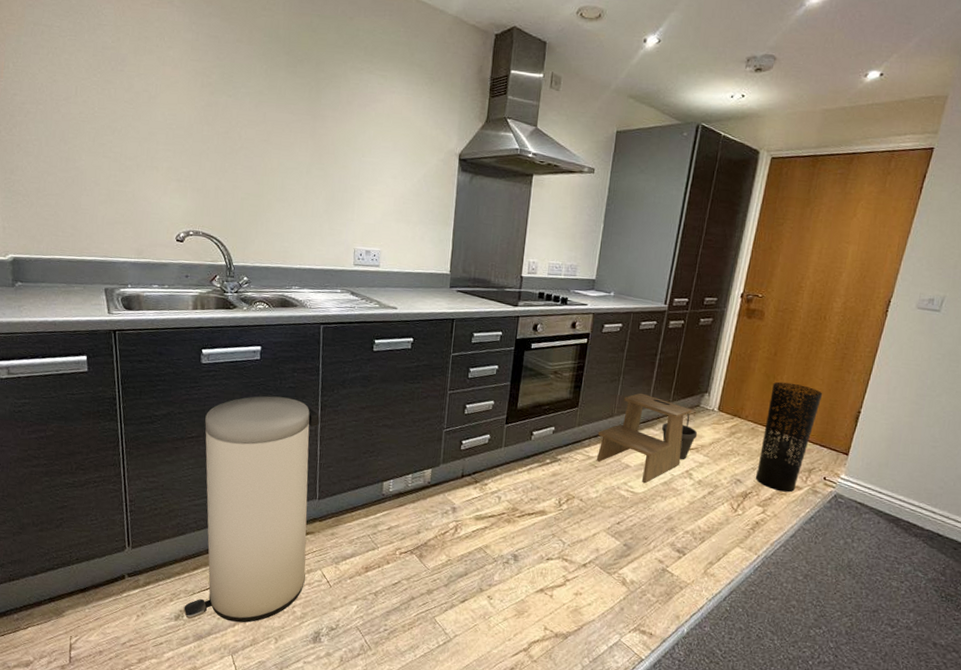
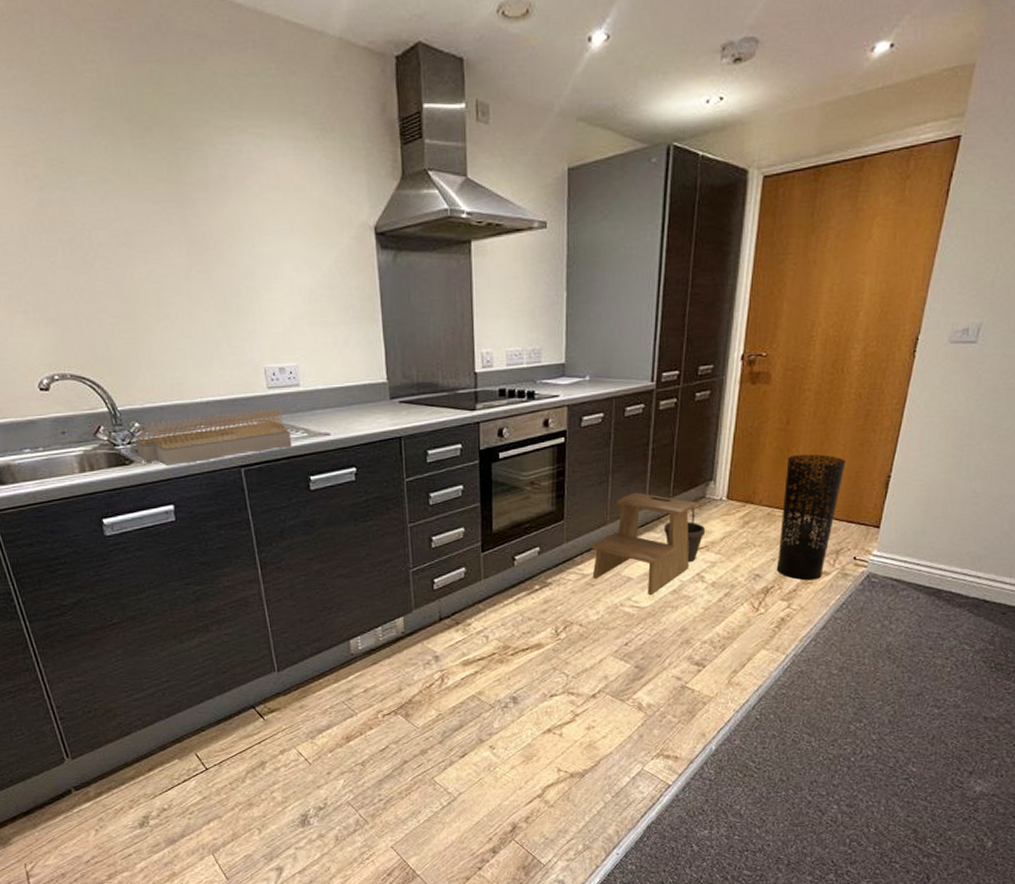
pedal bin: present [184,396,320,623] -> none [124,561,280,824]
dish rack: none [240,277,366,316] -> present [134,406,292,467]

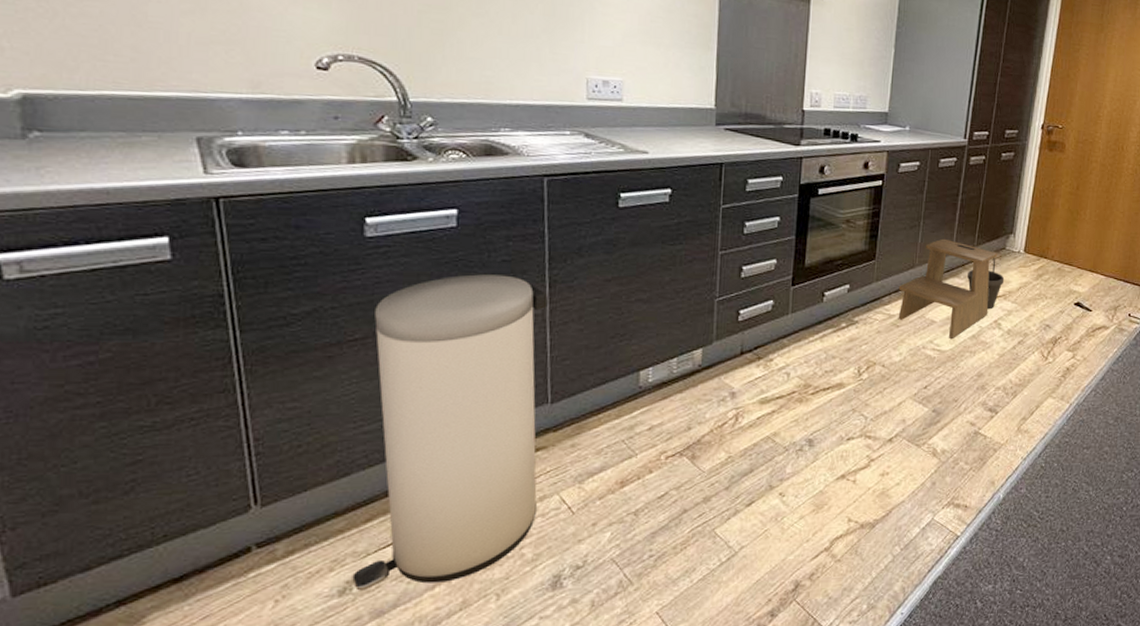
pedal bin: none [124,561,280,824] -> present [352,274,548,591]
dish rack: present [134,406,292,467] -> none [422,117,606,168]
umbrella stand: present [777,454,846,581] -> none [1065,217,1124,333]

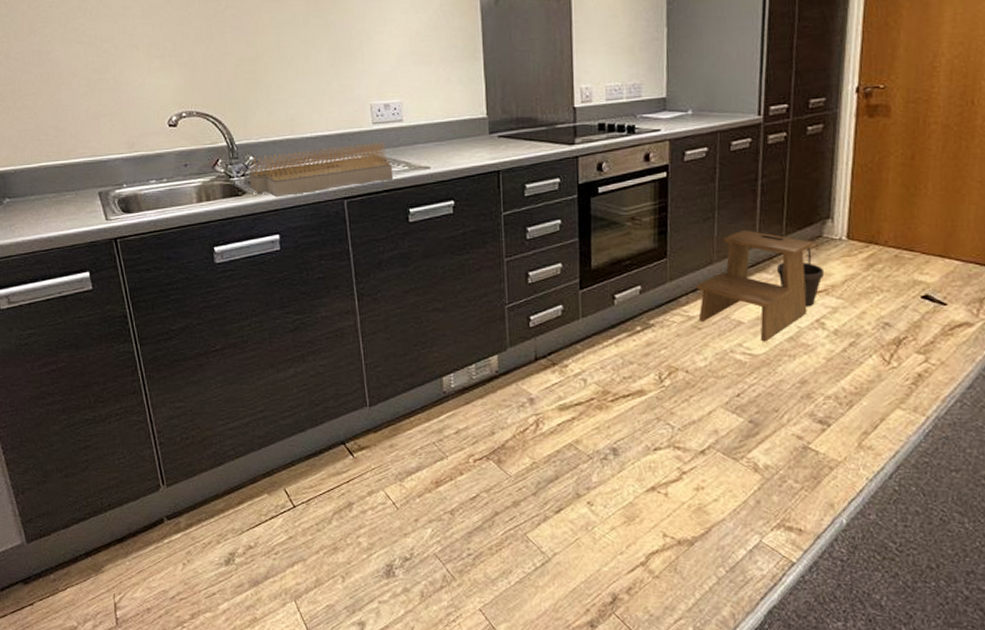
pedal bin: present [352,274,548,591] -> none [228,291,367,562]
dish rack: none [422,117,606,168] -> present [248,141,394,198]

